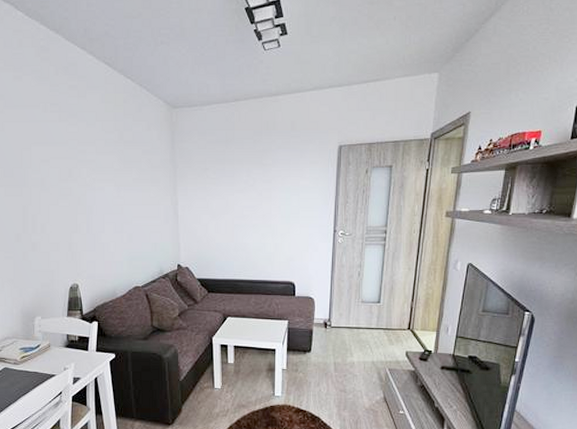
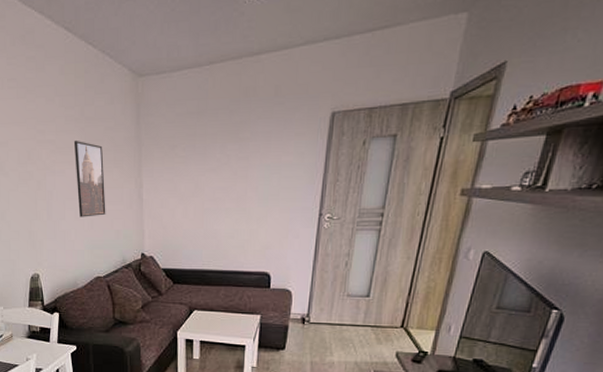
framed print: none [113,160,144,231] -> present [73,140,106,217]

